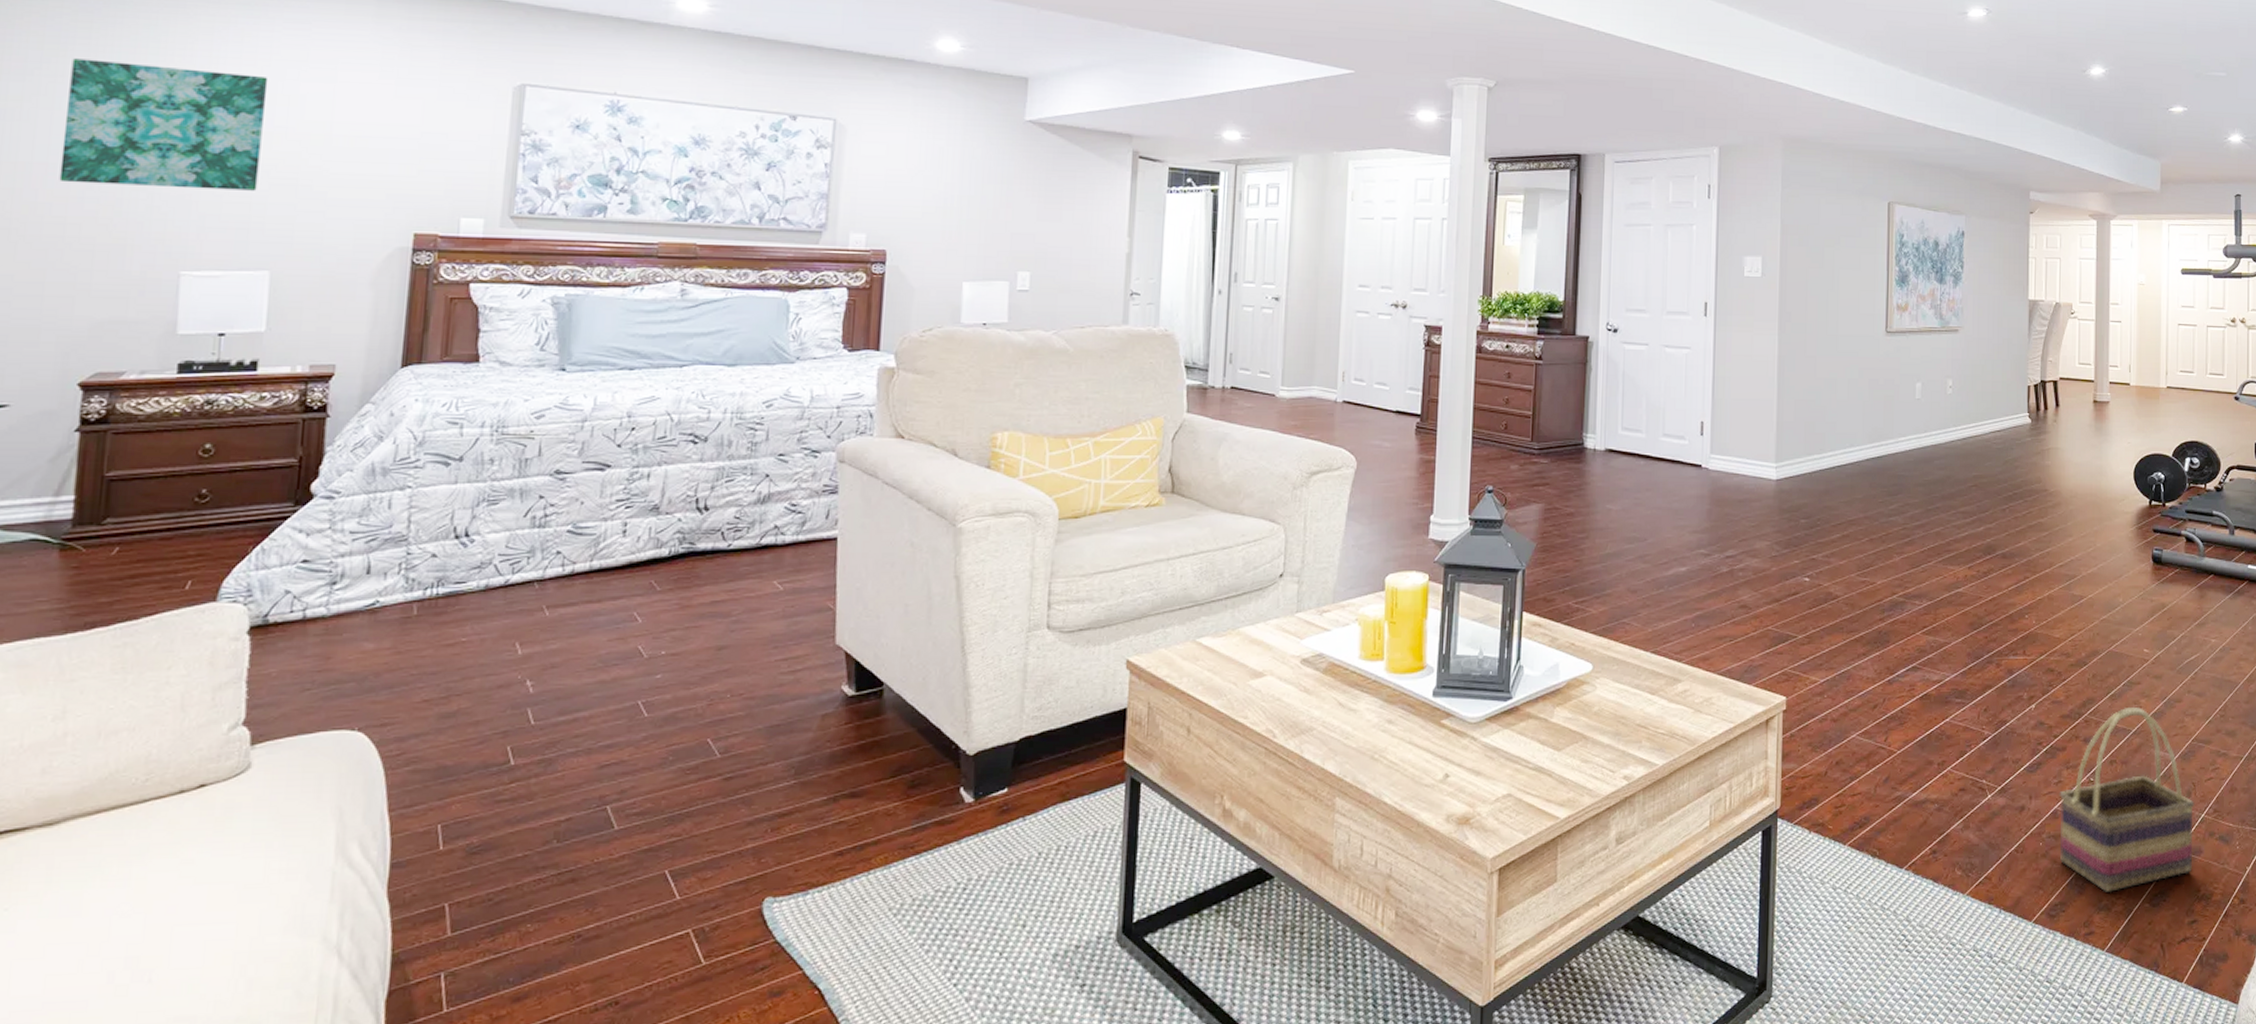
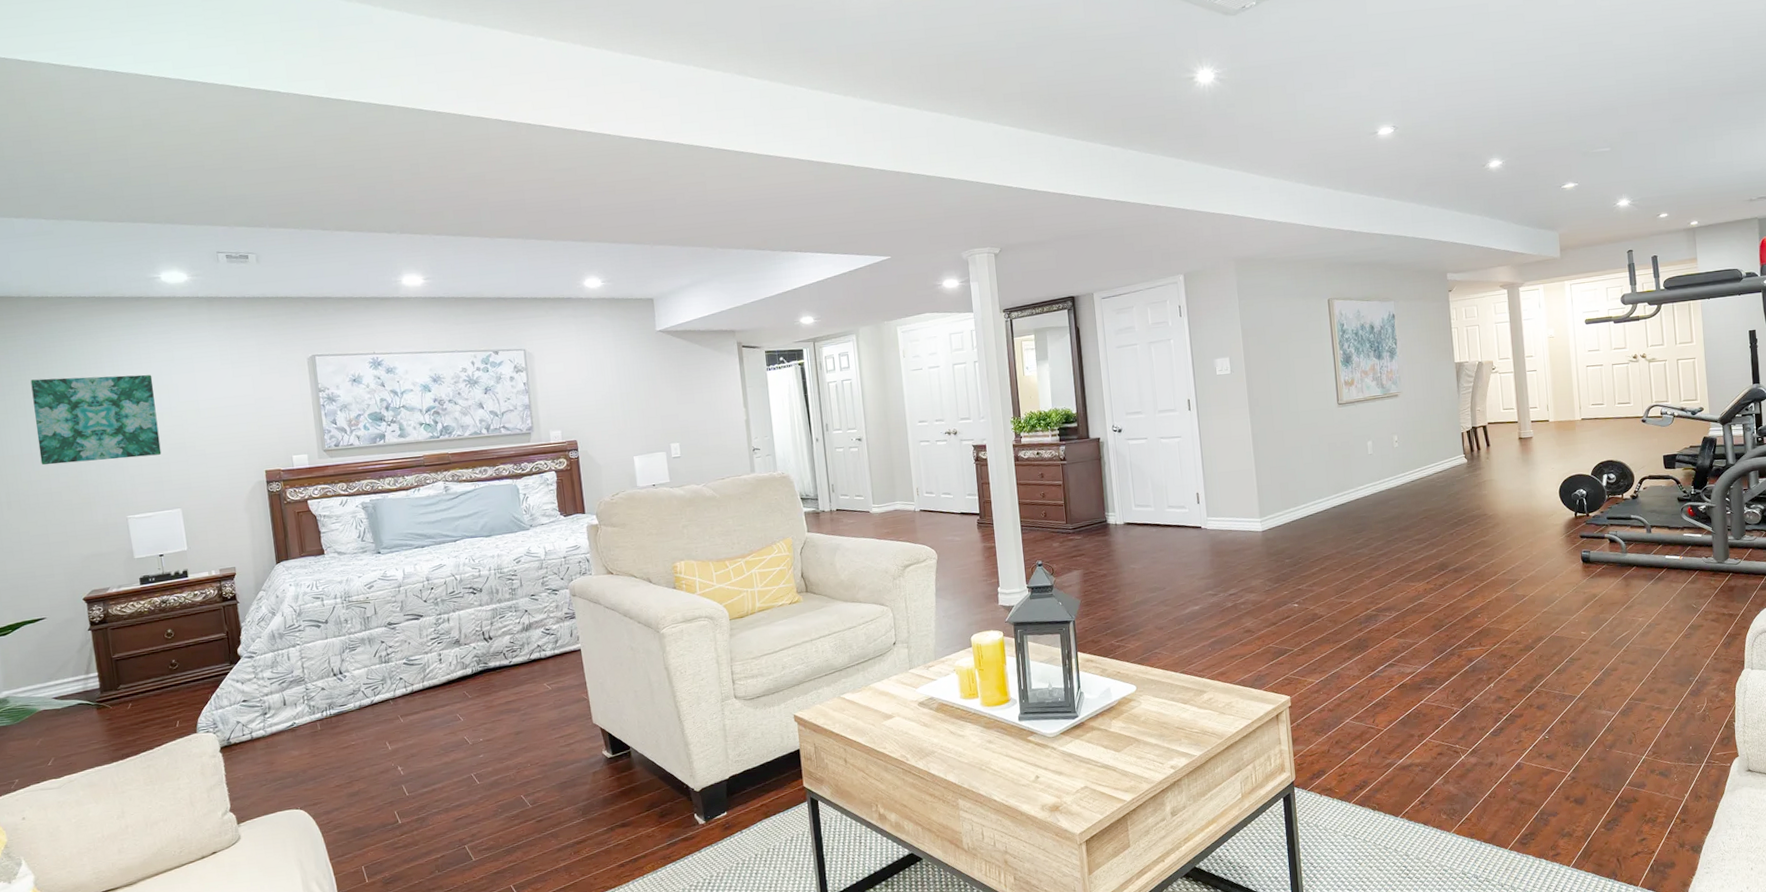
basket: present [2059,706,2195,892] -> none [1520,677,1638,823]

